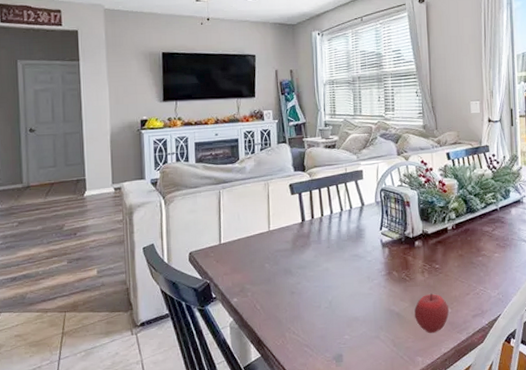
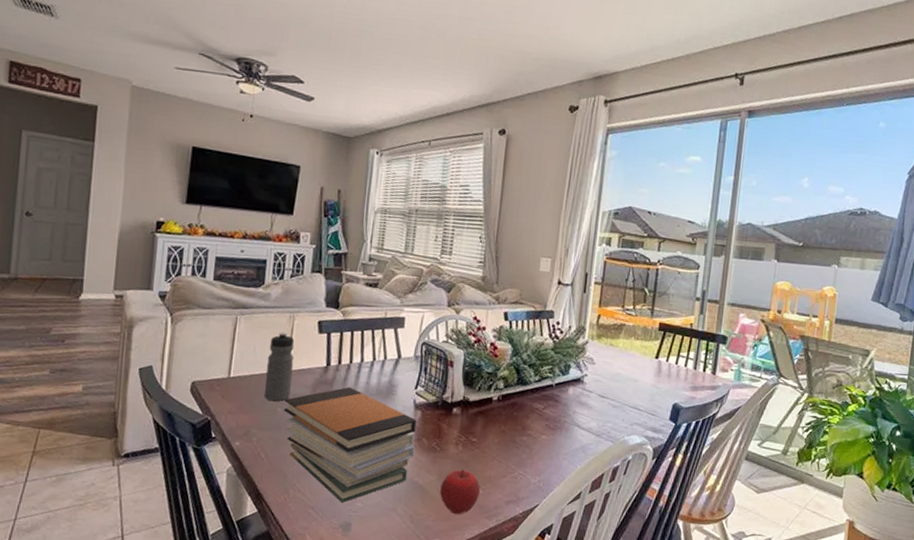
water bottle: none [250,198,275,258] -> present [263,332,295,401]
book stack: none [270,236,388,338] -> present [283,386,417,503]

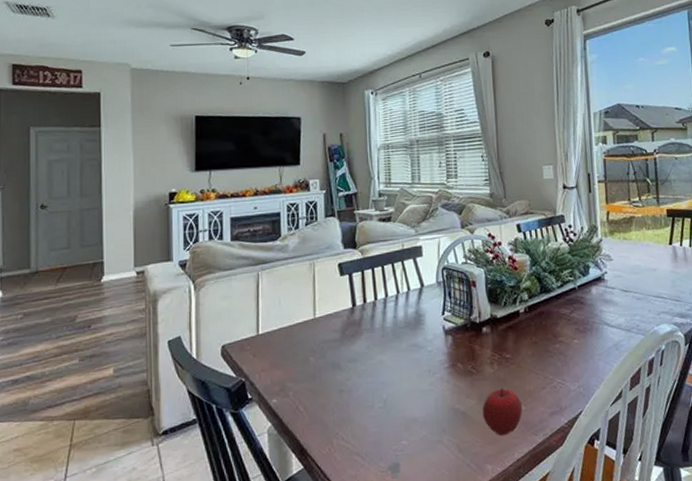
water bottle: present [263,332,295,401] -> none [293,280,321,351]
book stack: present [283,386,417,503] -> none [315,323,452,444]

